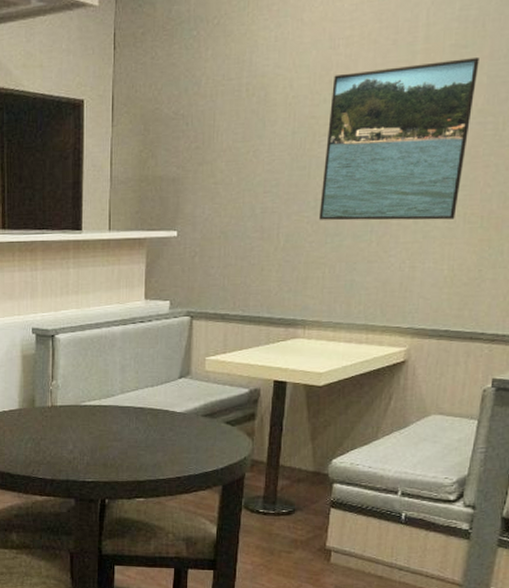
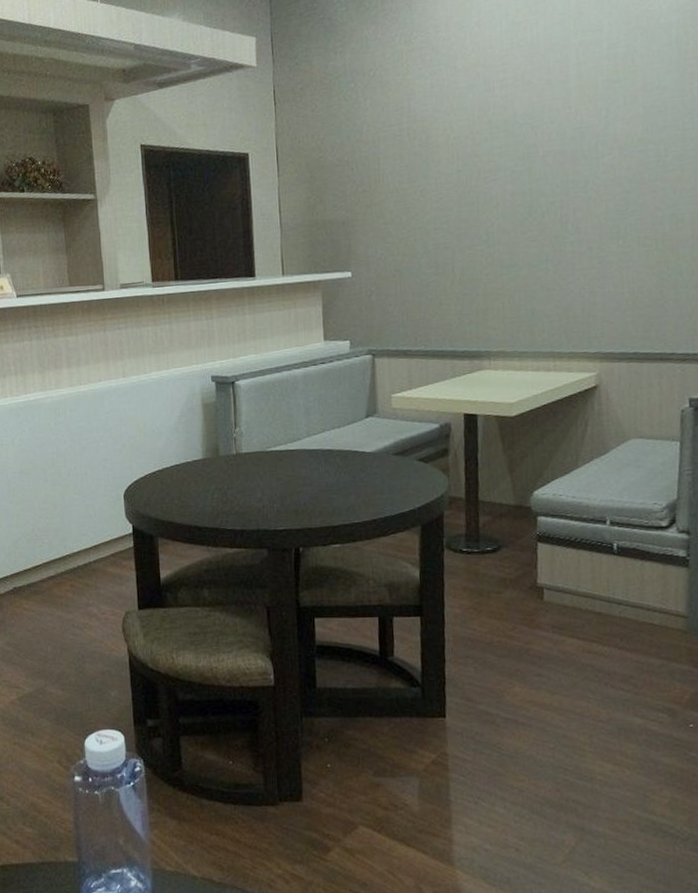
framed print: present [319,58,479,221] -> none [492,91,633,253]

